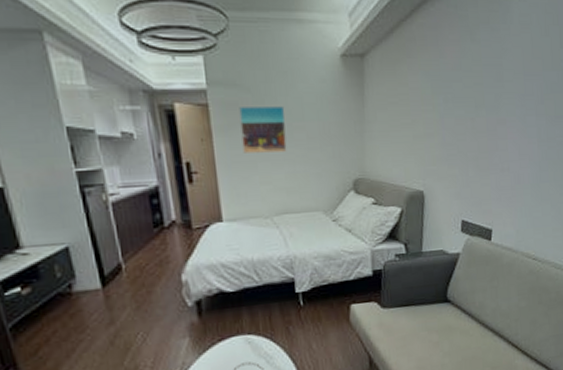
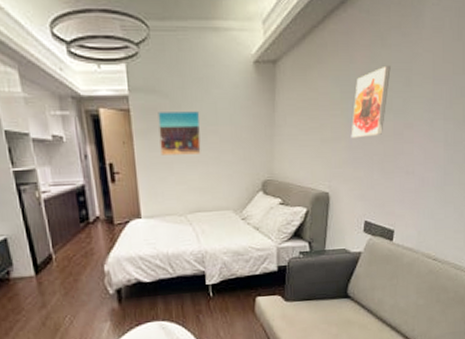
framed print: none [443,61,481,135] -> present [351,65,391,139]

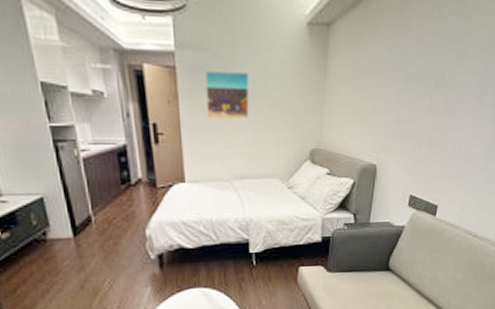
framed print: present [351,65,391,139] -> none [401,36,446,111]

